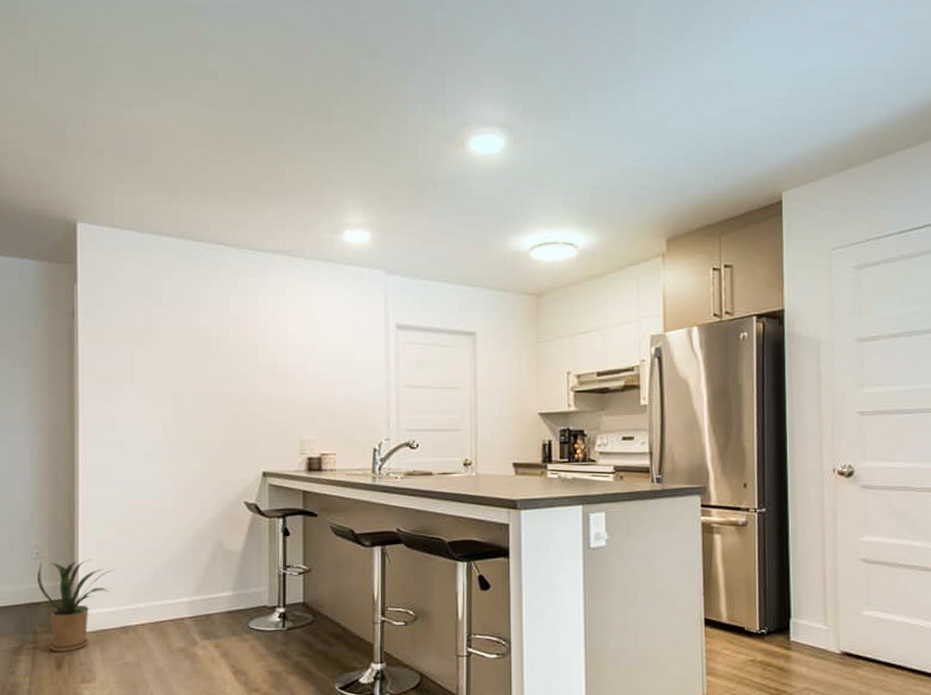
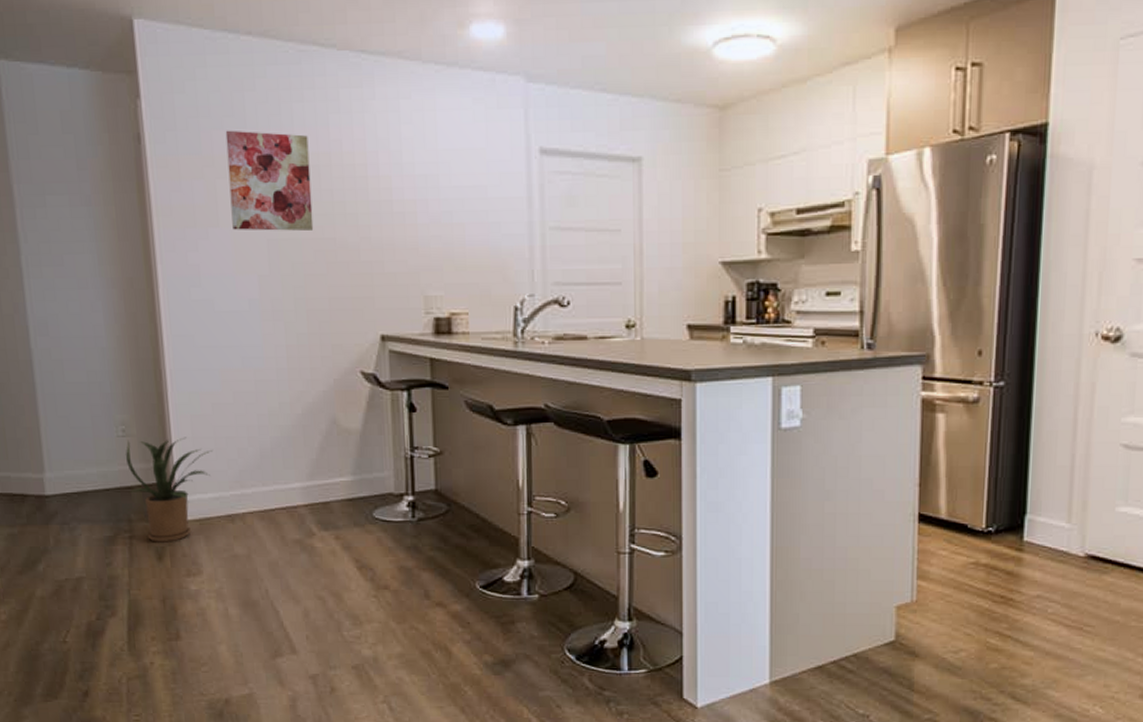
wall art: none [144,308,212,387] -> present [225,130,314,231]

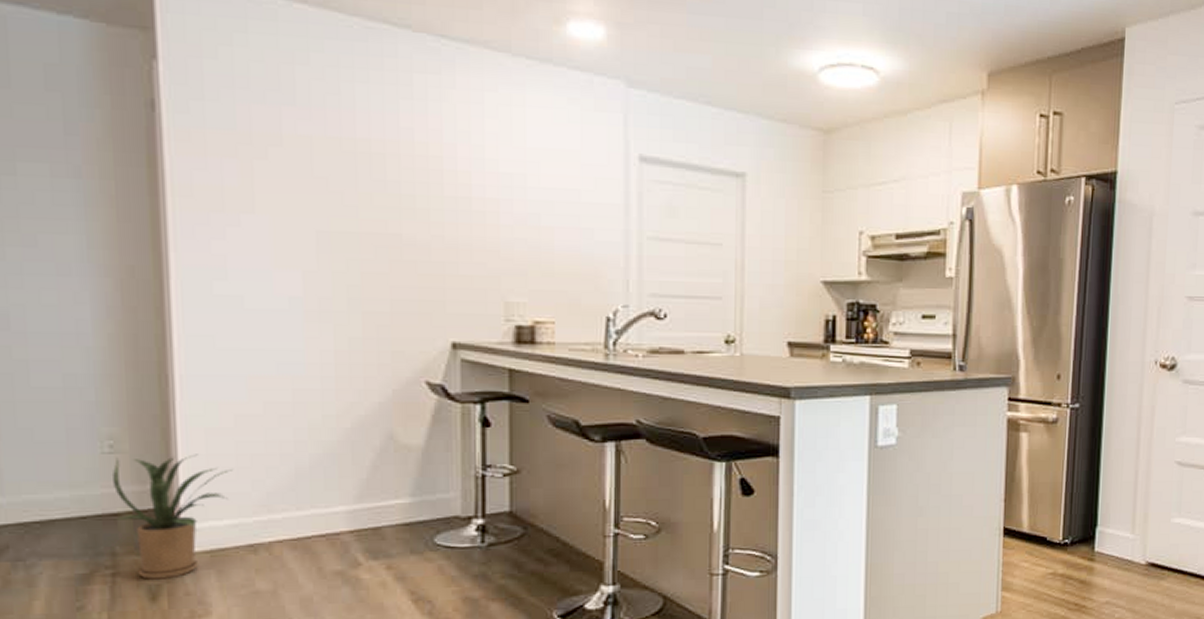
wall art: present [225,130,314,231] -> none [268,105,375,224]

